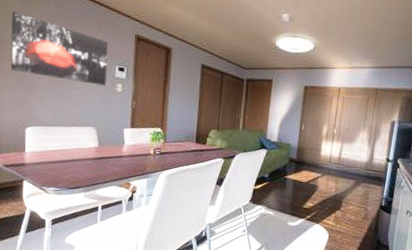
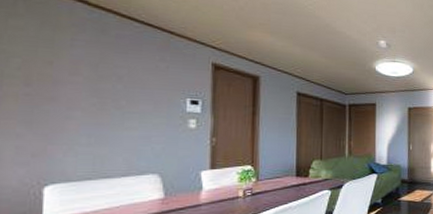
wall art: present [11,11,109,86] -> none [18,36,175,123]

